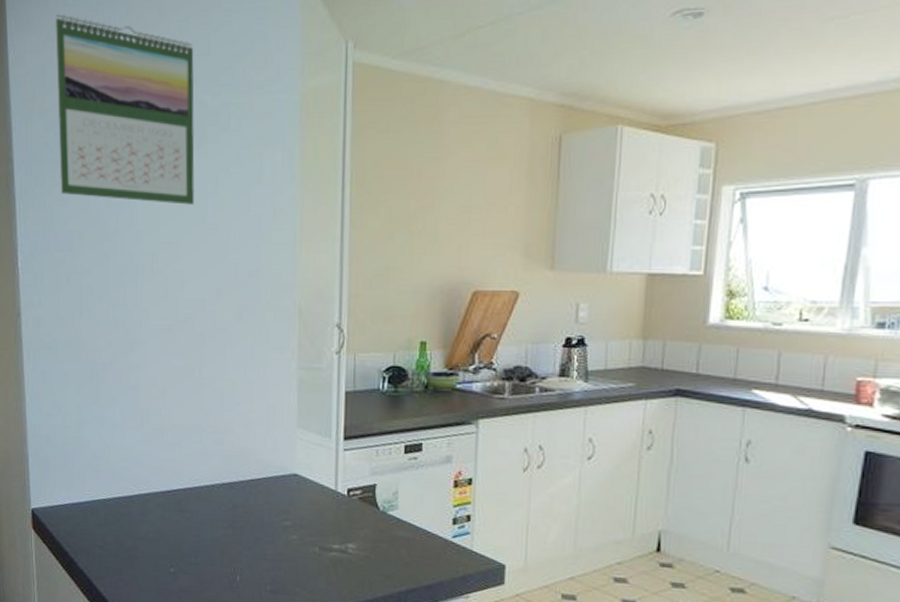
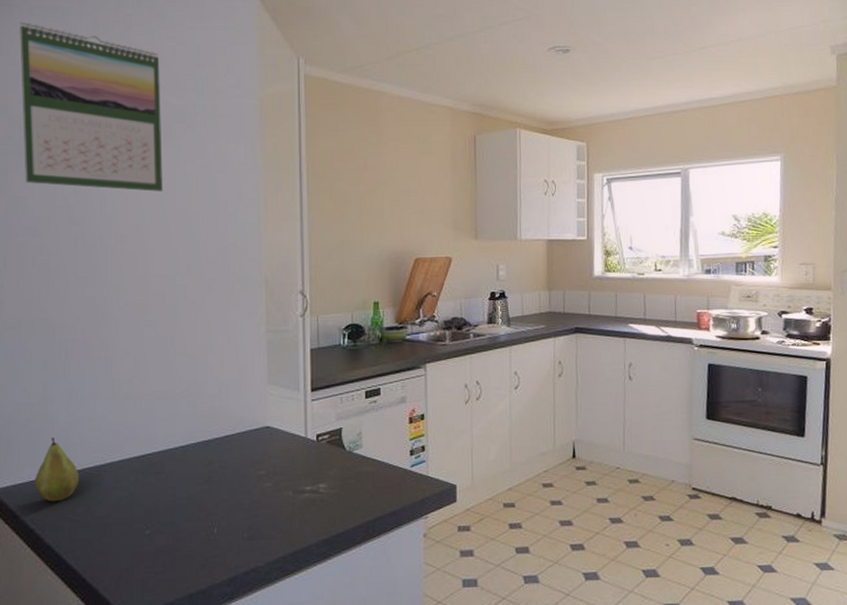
fruit: none [68,463,110,528] -> present [34,437,80,502]

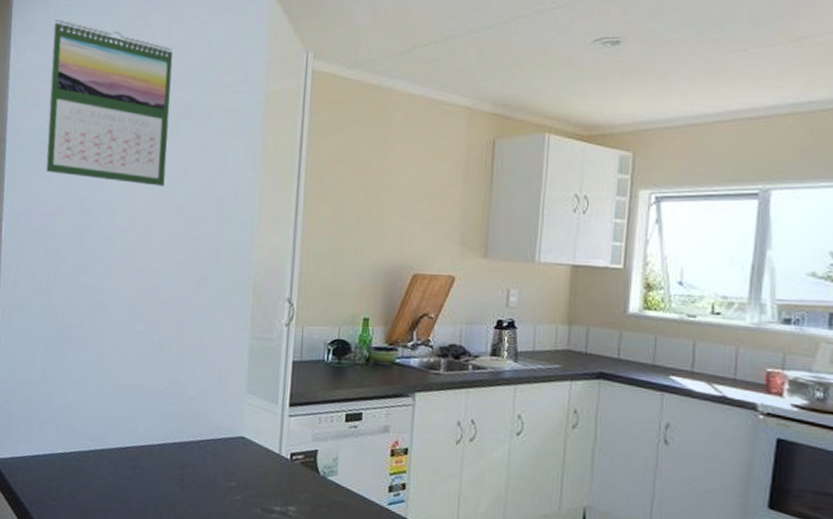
fruit: present [34,437,80,502] -> none [27,417,66,480]

